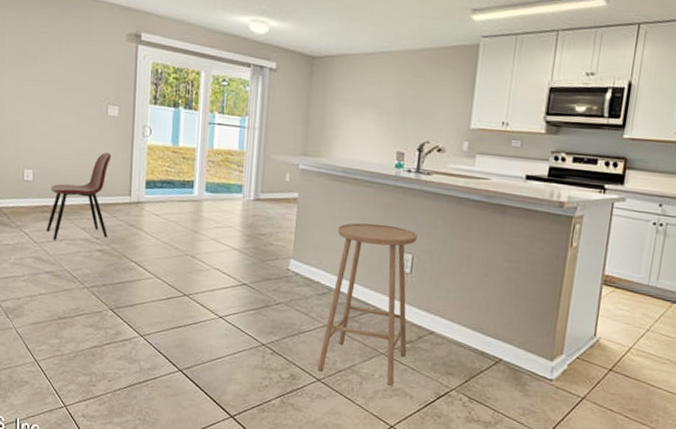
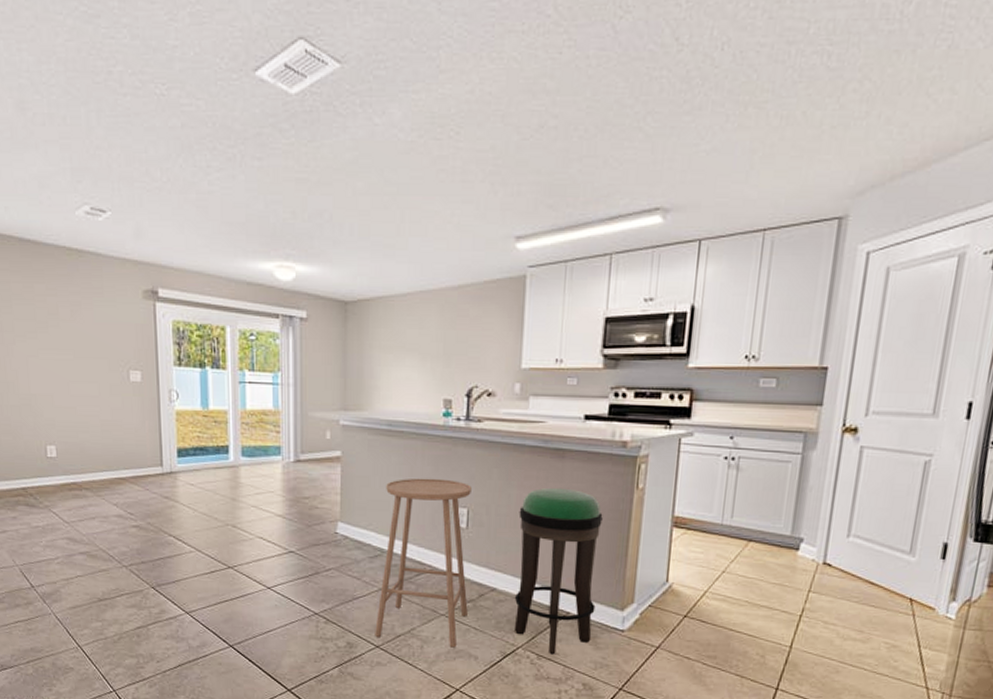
dining chair: present [46,152,112,240] -> none [76,422,142,519]
bar stool: none [448,240,538,399] -> present [513,487,603,655]

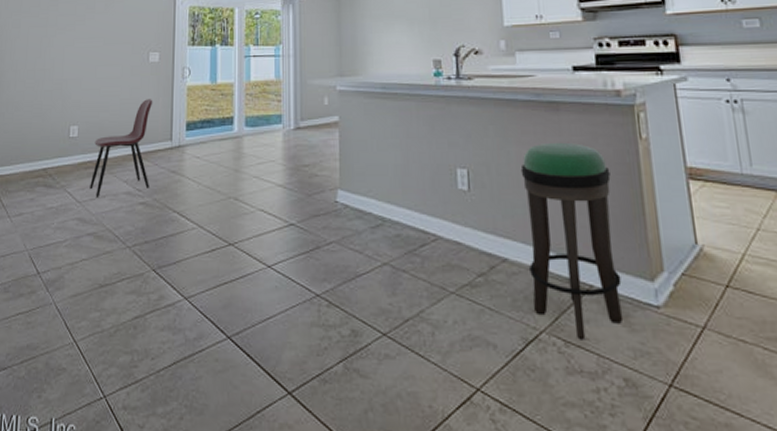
dining chair: none [76,422,142,519] -> present [90,99,153,197]
stool: present [375,478,472,648] -> none [380,139,480,334]

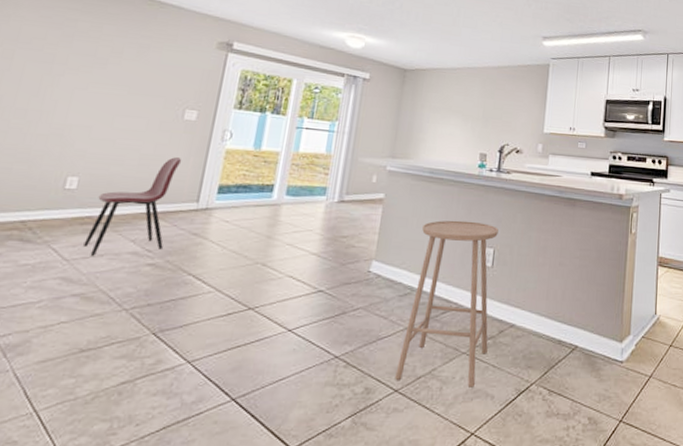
stool: none [380,139,480,334] -> present [395,220,499,388]
bar stool: present [520,142,624,340] -> none [528,231,605,389]

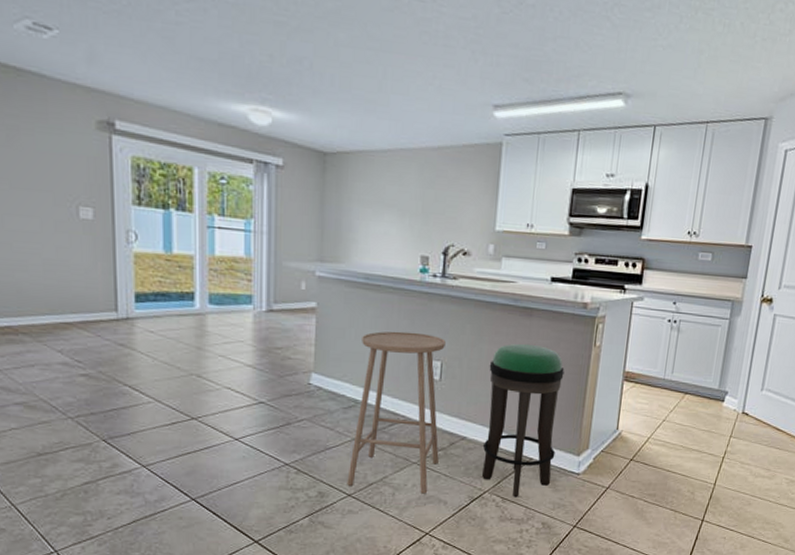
dining chair: present [83,157,182,256] -> none [11,262,92,366]
bar stool: none [528,231,605,389] -> present [481,343,564,498]

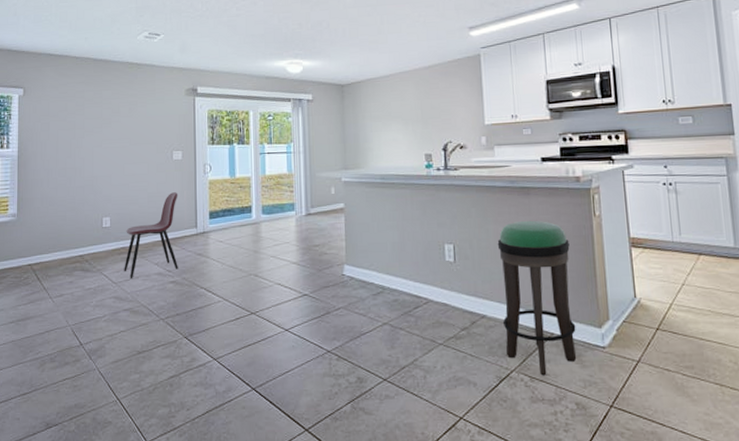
dining chair: none [11,262,92,366] -> present [124,192,178,278]
stool: present [347,331,446,494] -> none [381,220,463,376]

